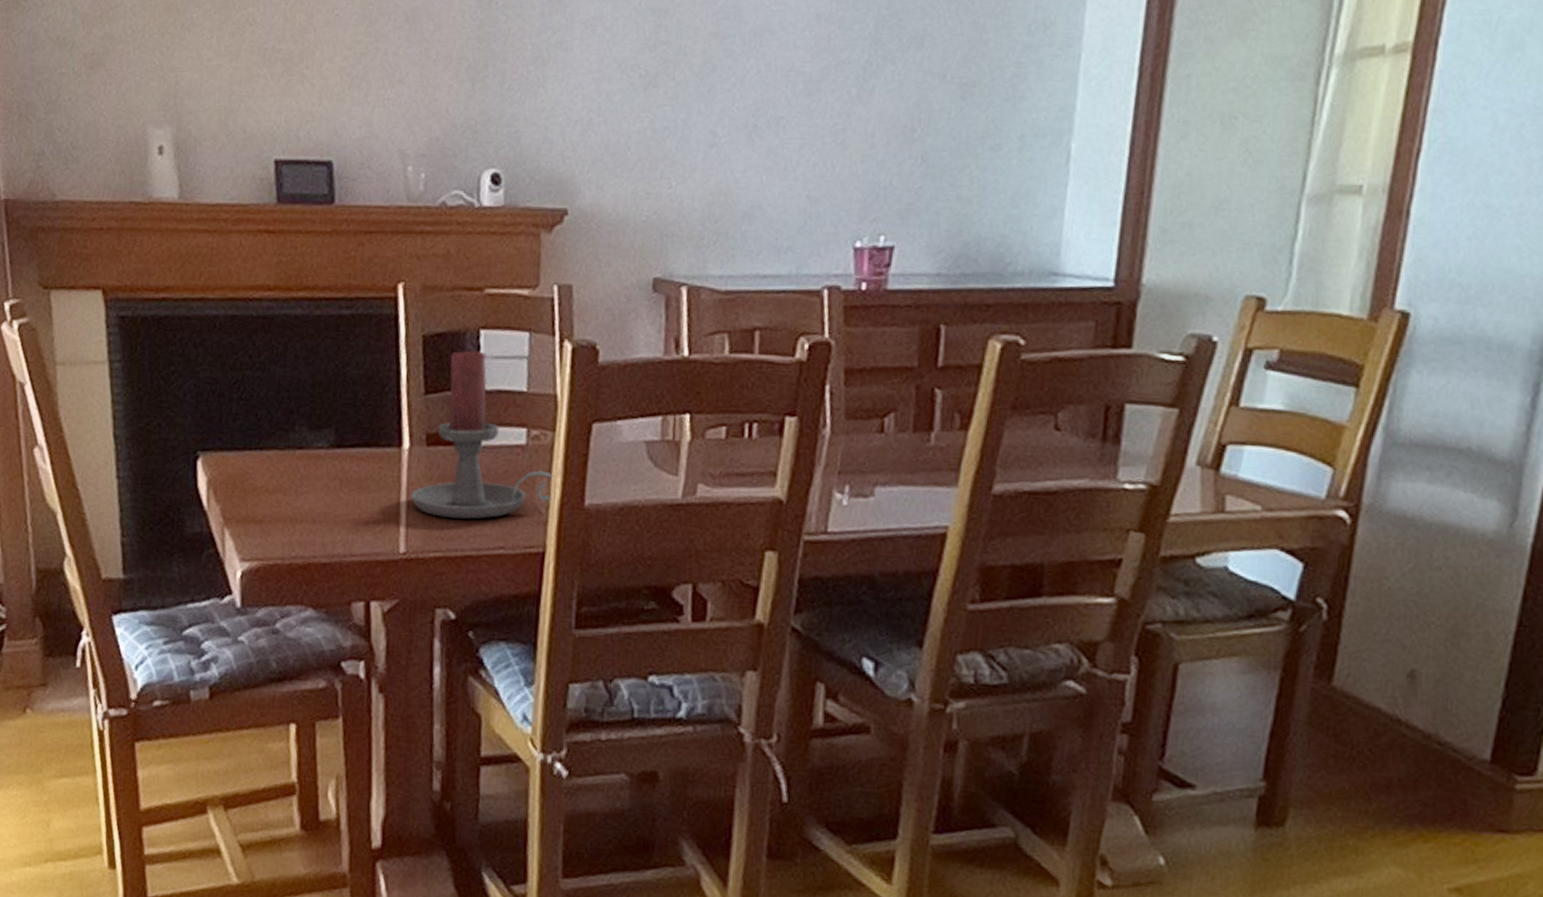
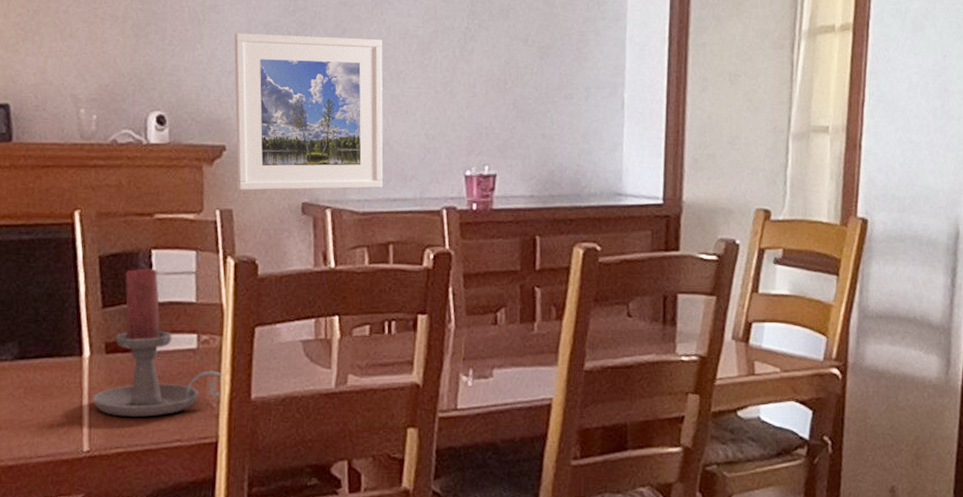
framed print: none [579,74,760,263] -> present [234,33,383,191]

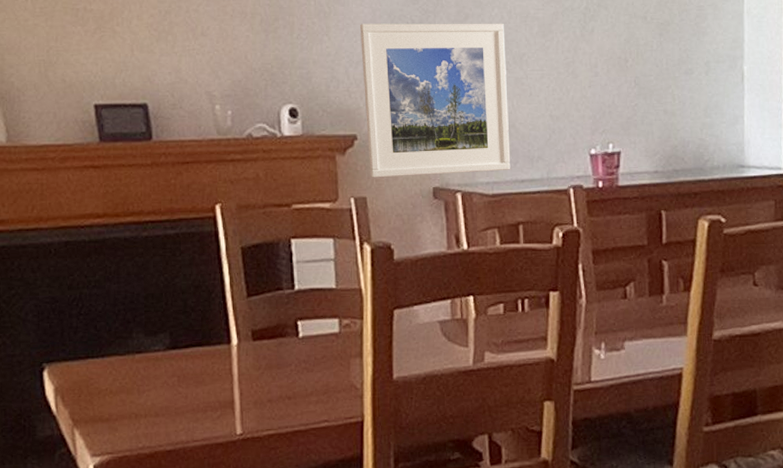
candle holder: present [92,267,223,417] -> none [242,256,365,400]

